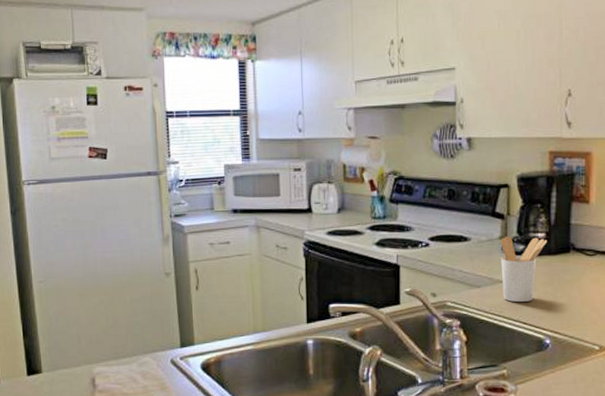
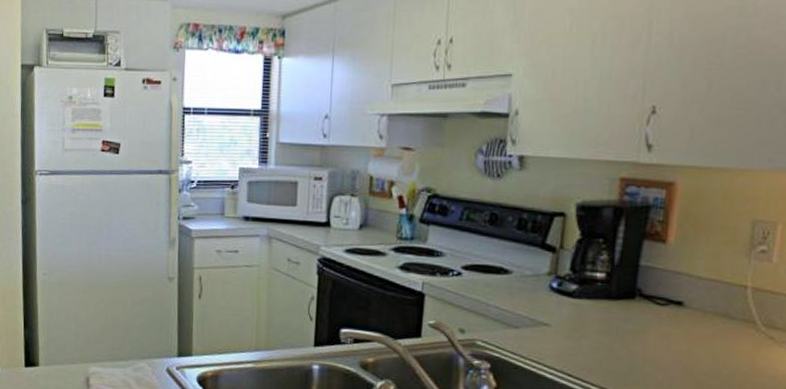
utensil holder: present [500,236,548,302] -> none [545,272,608,351]

